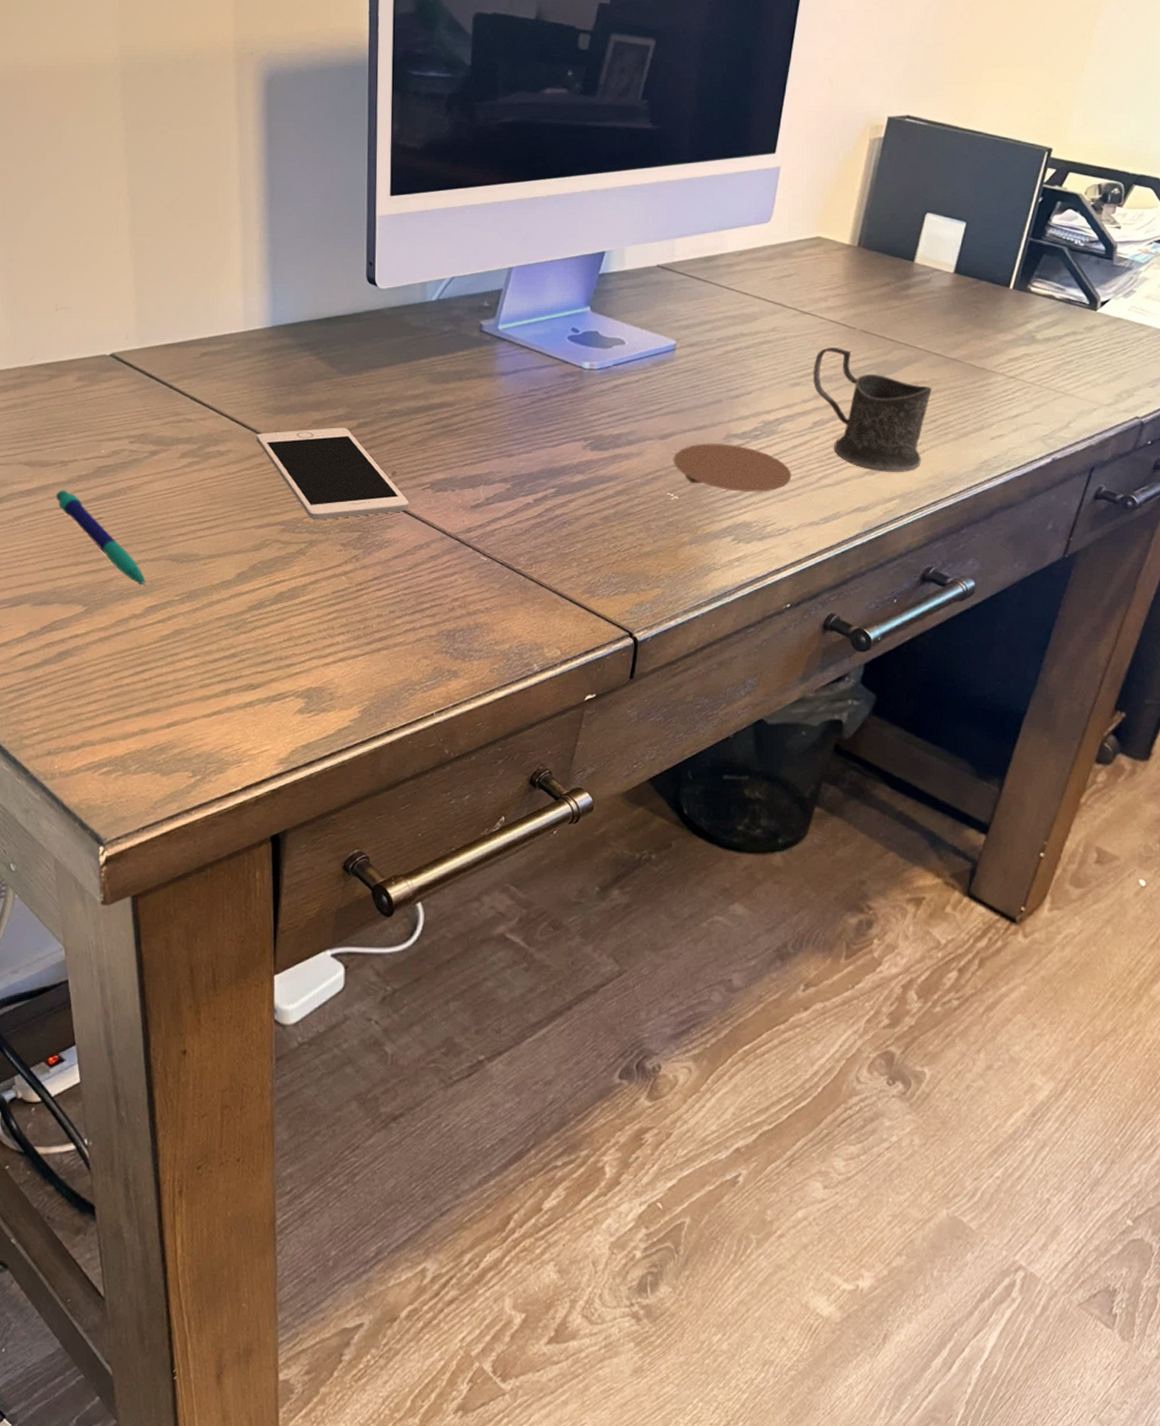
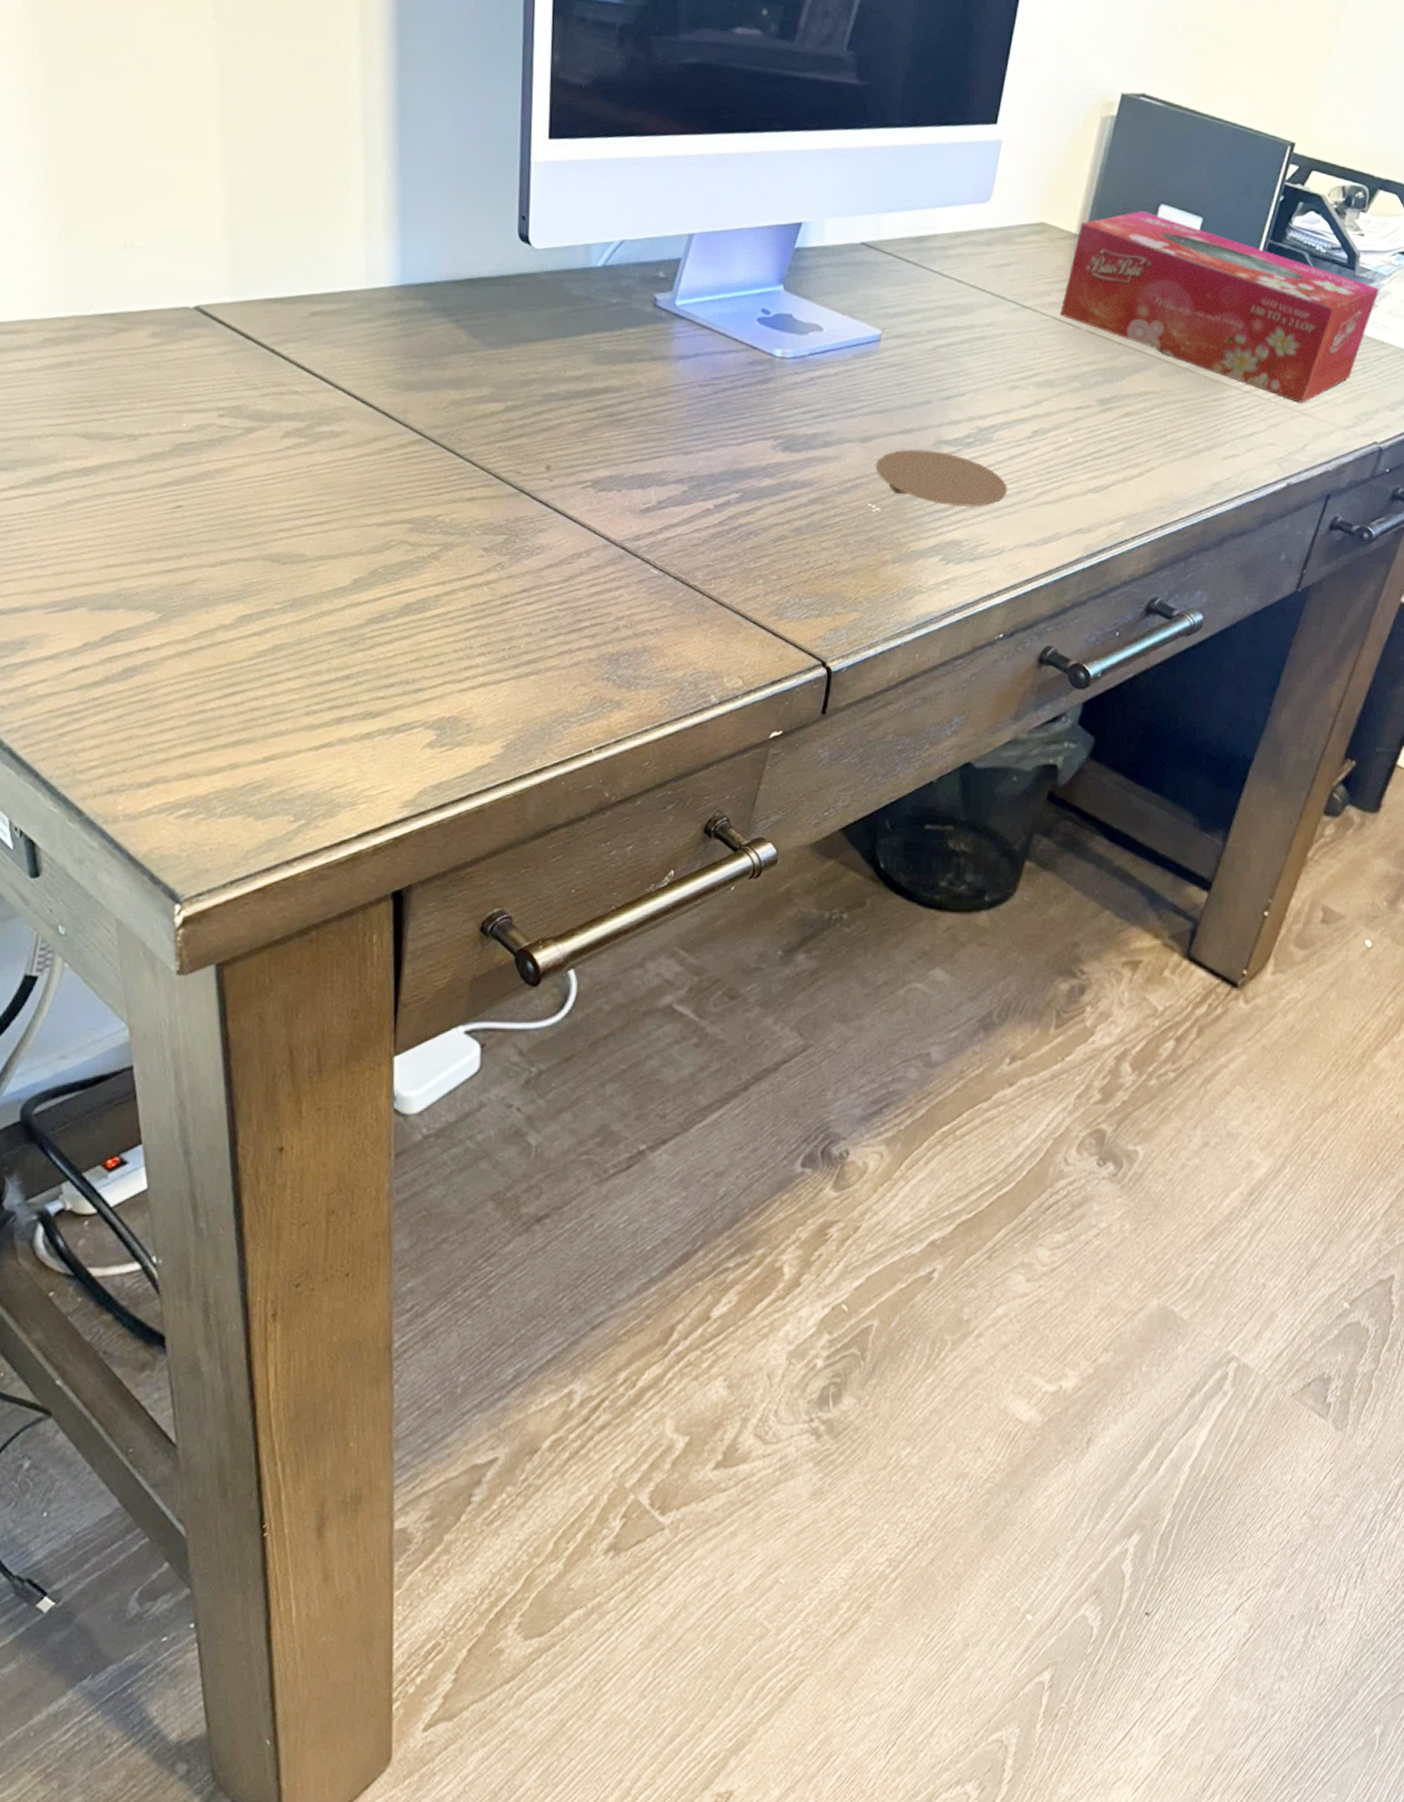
pen: present [55,490,147,586] -> none [121,470,239,591]
cell phone: present [256,427,409,521] -> none [379,409,566,520]
mug: present [813,347,933,472] -> none [1034,347,1163,492]
tissue box: none [836,220,1137,386] -> present [1060,211,1380,404]

